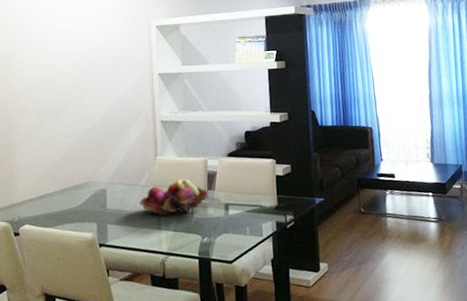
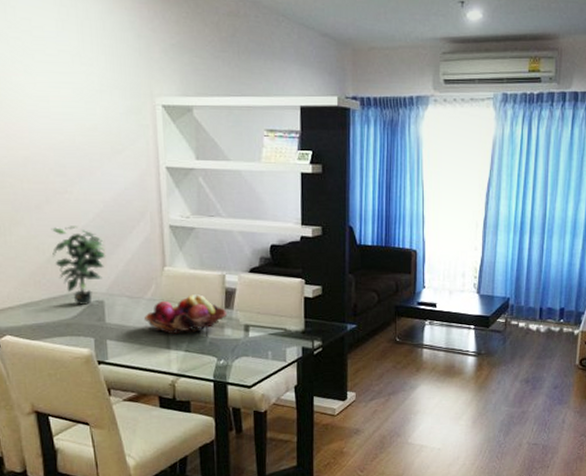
potted plant: none [66,127,109,194] -> present [51,226,106,305]

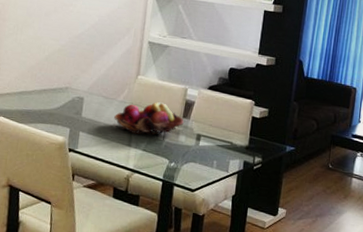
potted plant: present [51,226,106,305] -> none [50,32,93,99]

